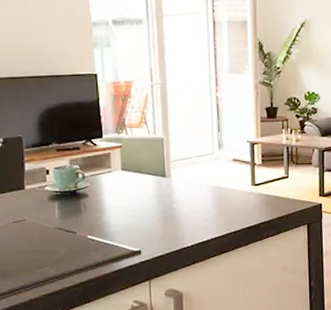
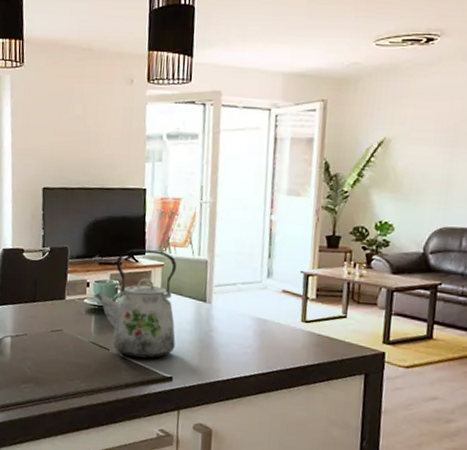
kettle: none [55,133,140,237] -> present [94,249,177,359]

